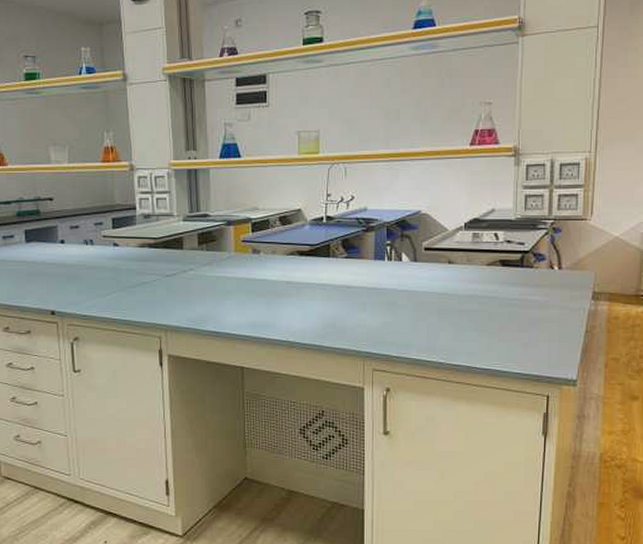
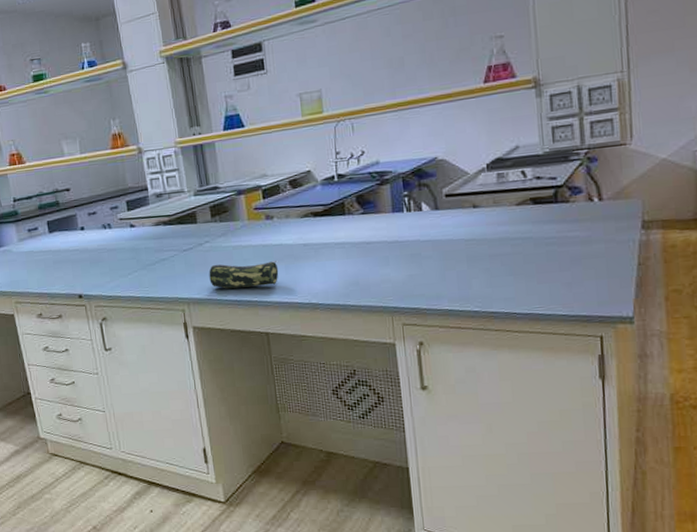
pencil case: none [190,293,260,319] -> present [209,261,279,289]

